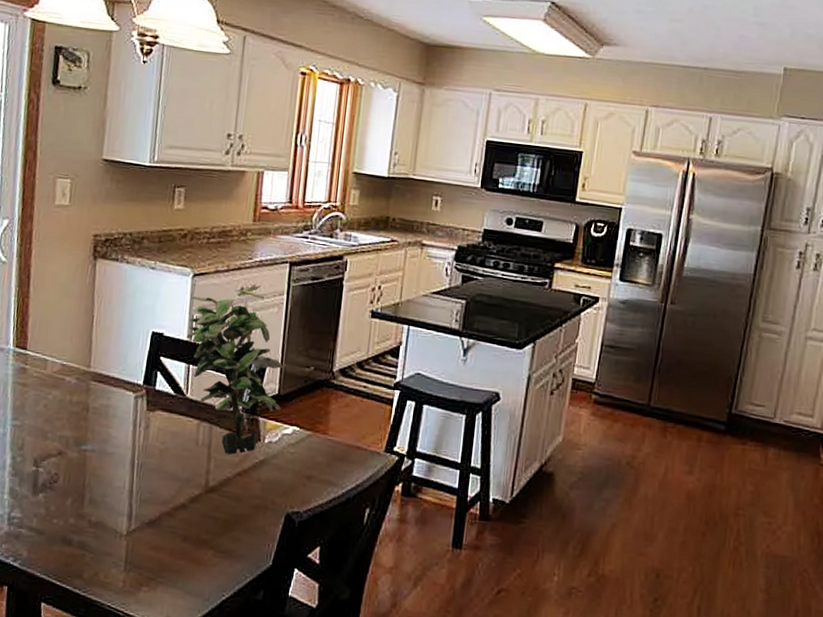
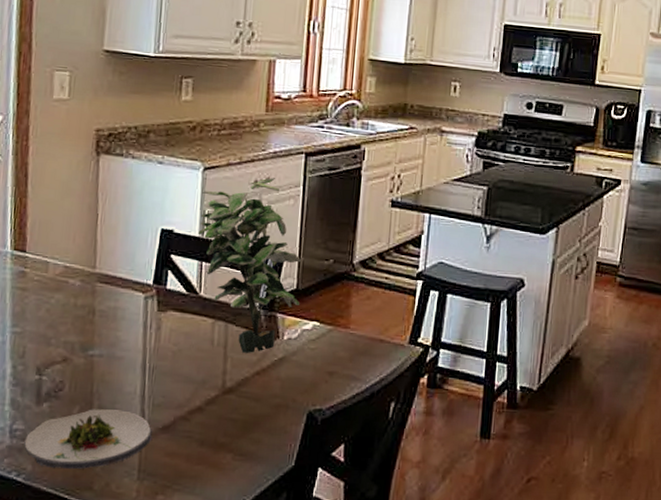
salad plate: none [20,501,139,558] -> present [24,409,153,470]

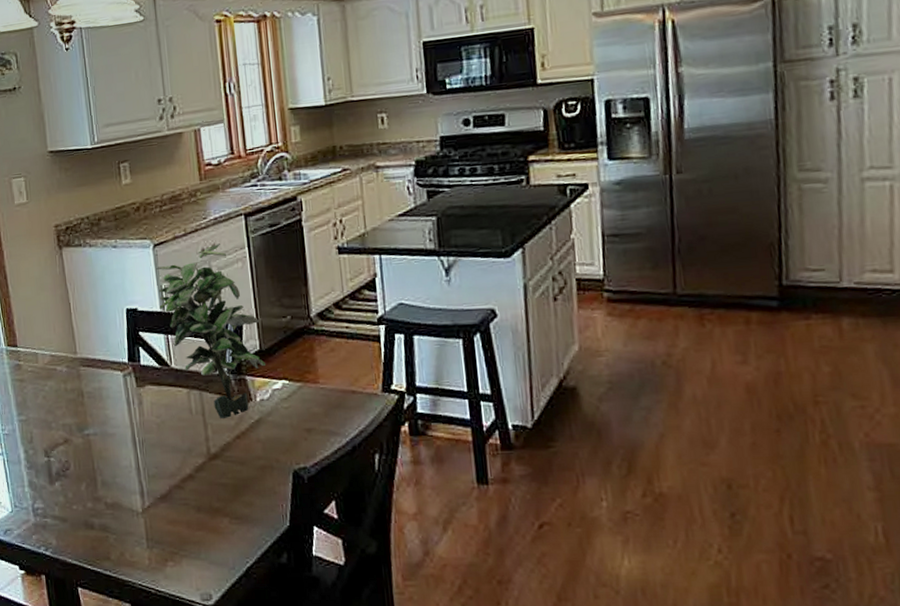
salad plate: present [24,409,153,470] -> none [46,483,154,542]

